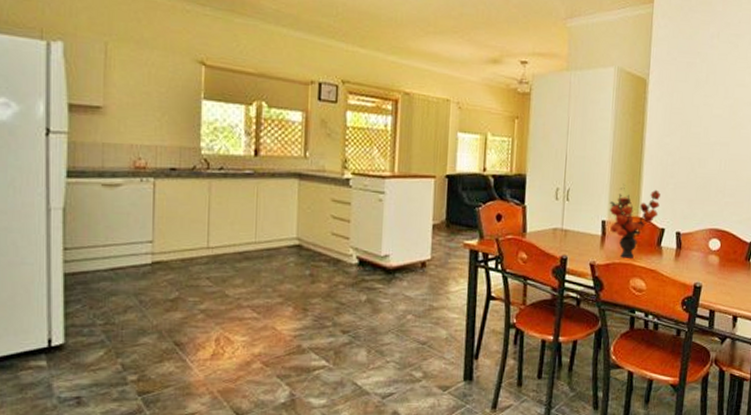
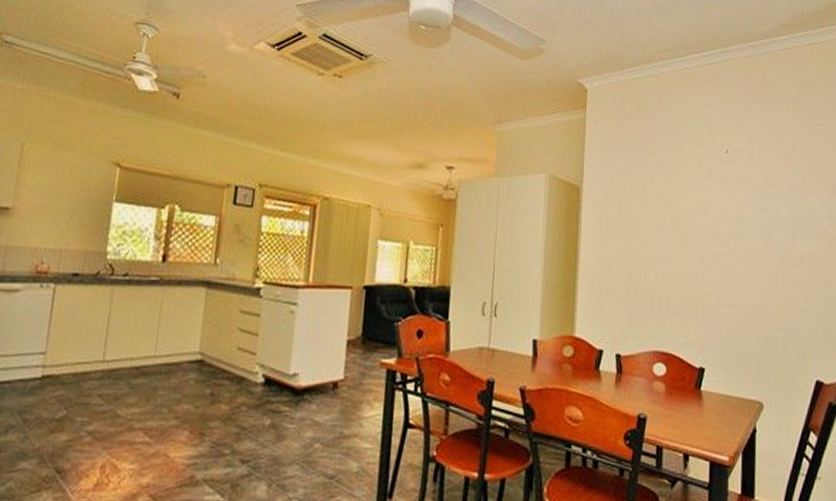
bouquet: present [609,183,660,258] -> none [541,298,597,384]

